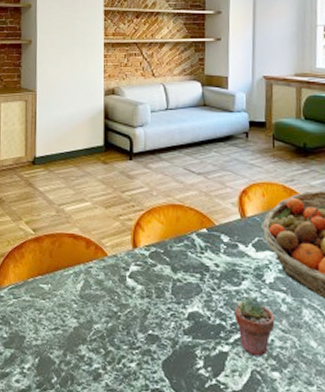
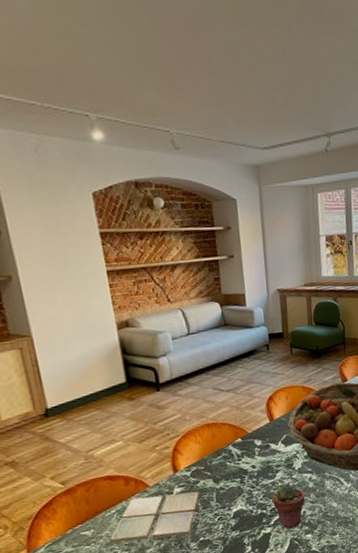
drink coaster: none [63,264,154,322] -> present [110,491,199,544]

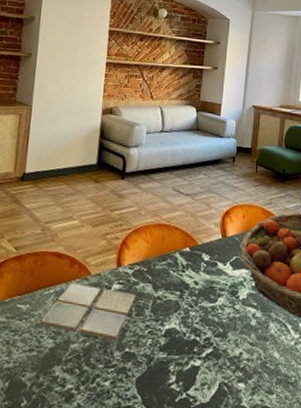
potted succulent: present [272,483,305,529] -> none [208,311,245,371]

